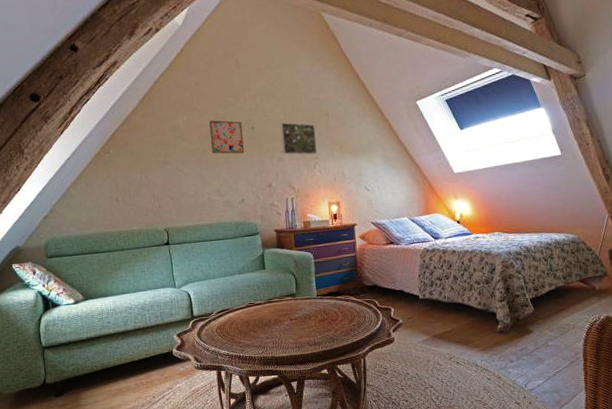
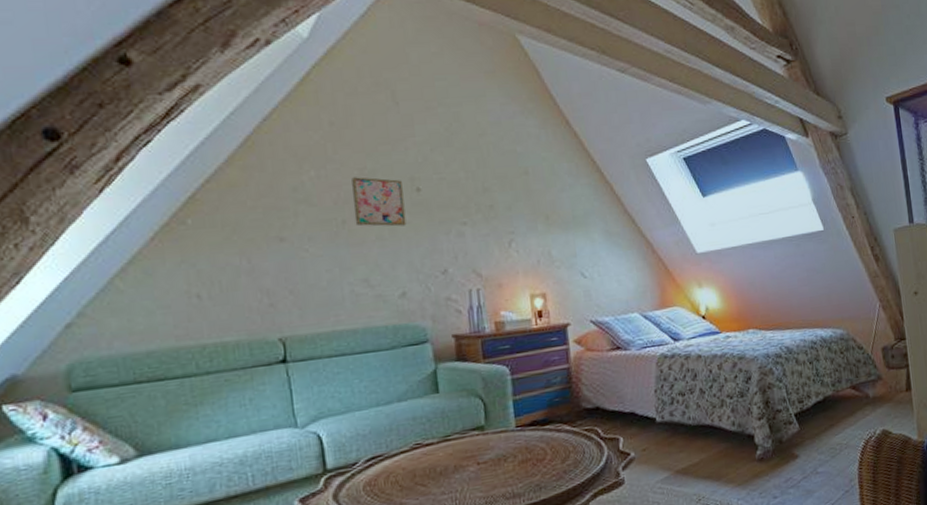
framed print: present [280,122,318,155] -> none [459,182,514,229]

